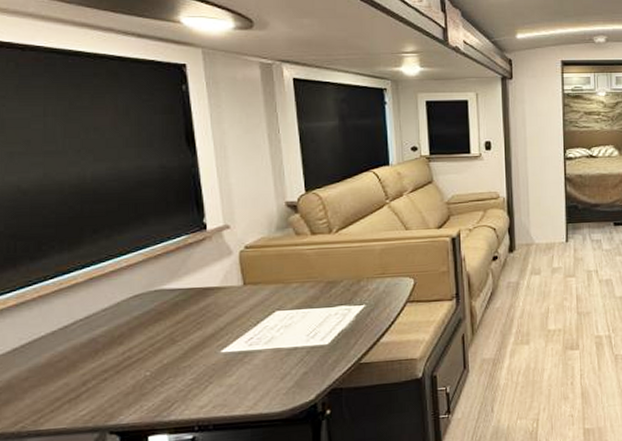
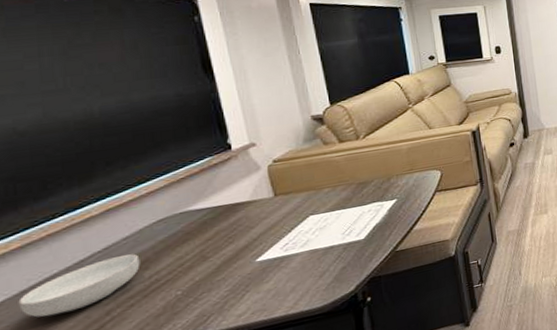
cereal bowl: none [10,327,116,378] -> present [18,254,140,317]

